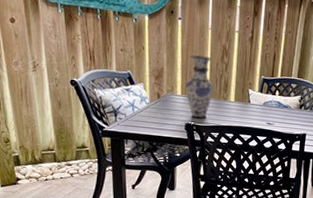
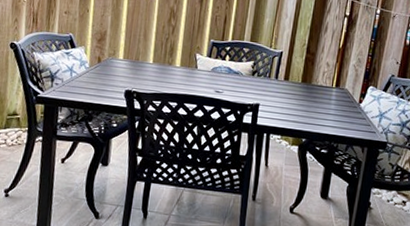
vase: present [185,55,214,119] -> none [128,17,159,85]

